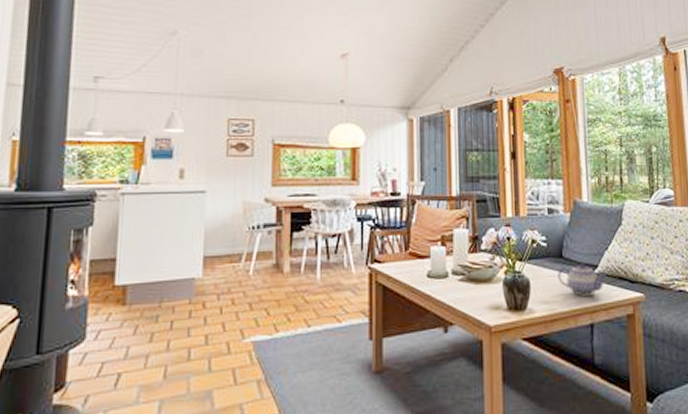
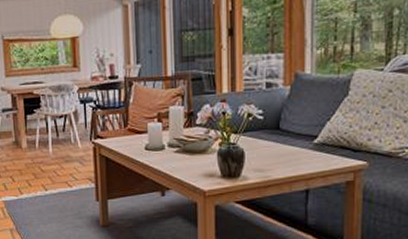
teapot: present [558,262,608,296] -> none [274,133,329,165]

